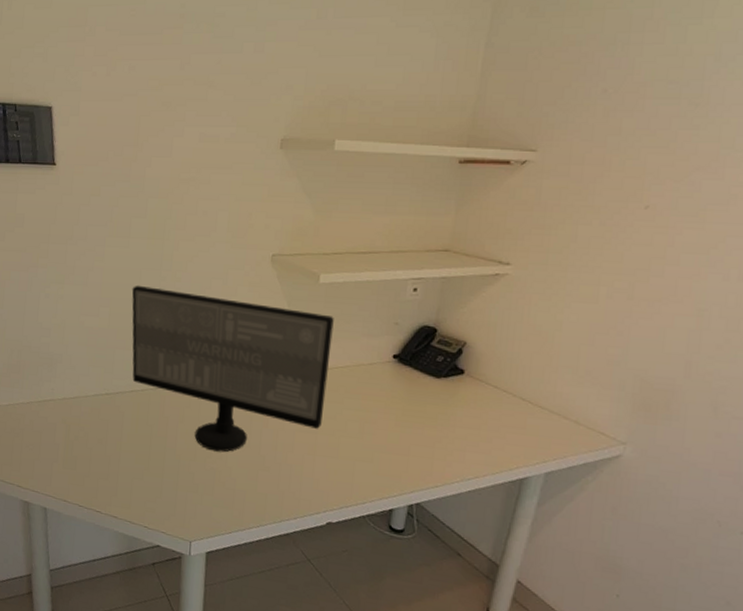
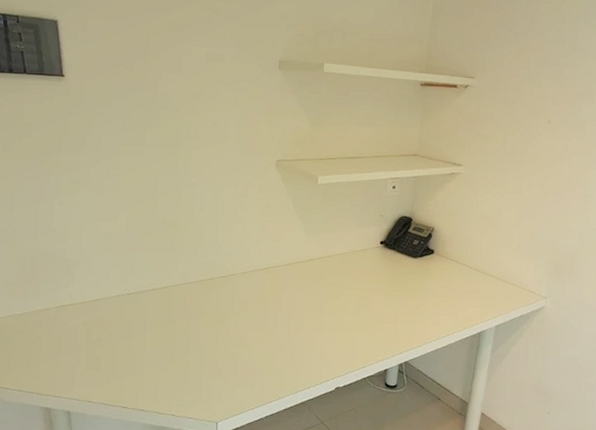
computer monitor: present [132,285,334,452] -> none [148,190,332,337]

